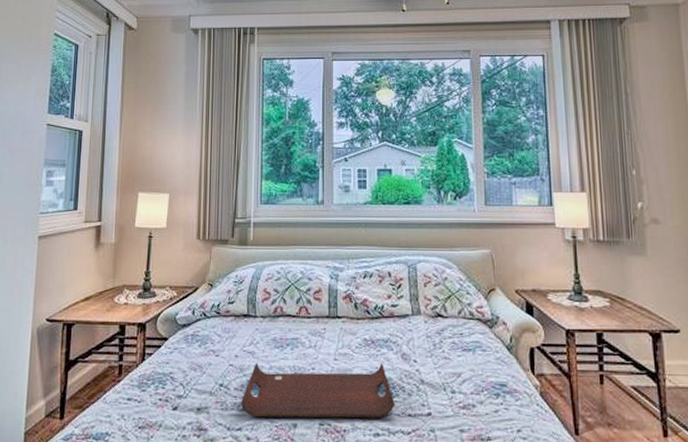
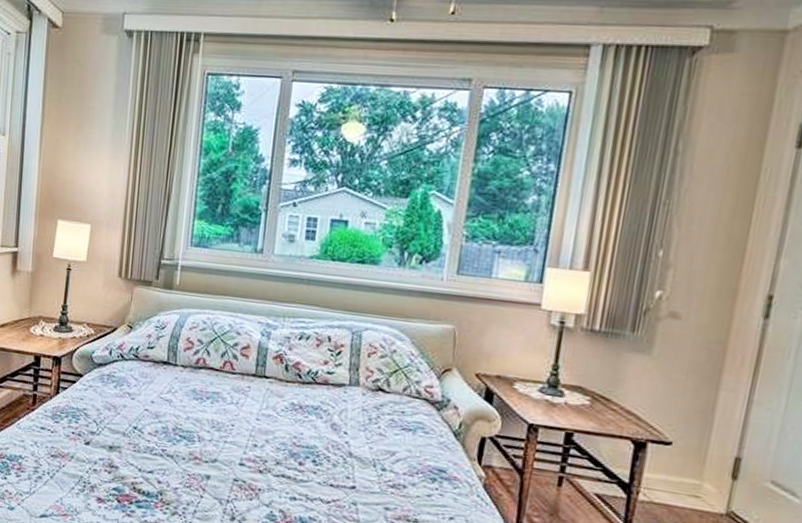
serving tray: present [240,363,395,418] -> none [153,411,318,484]

